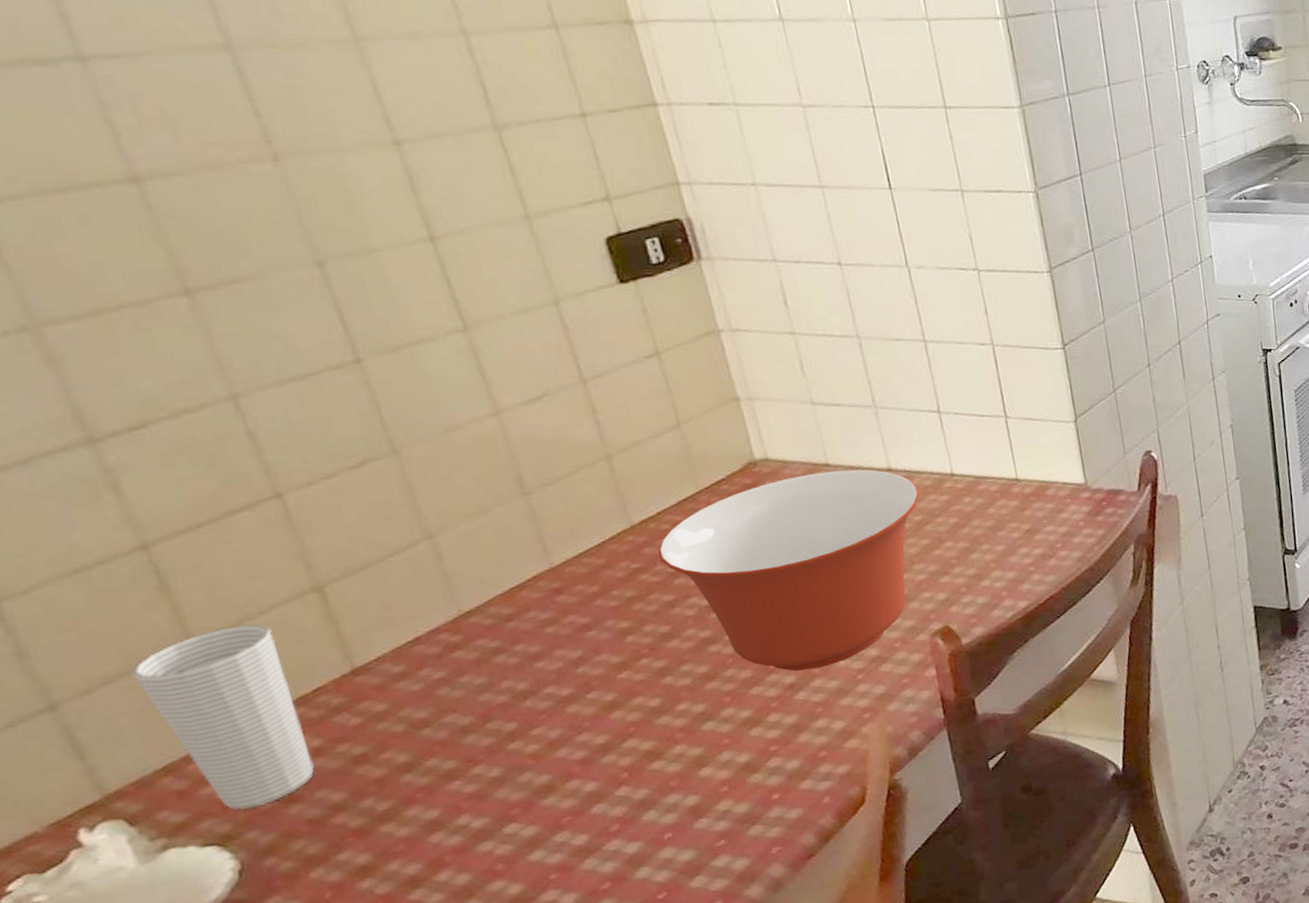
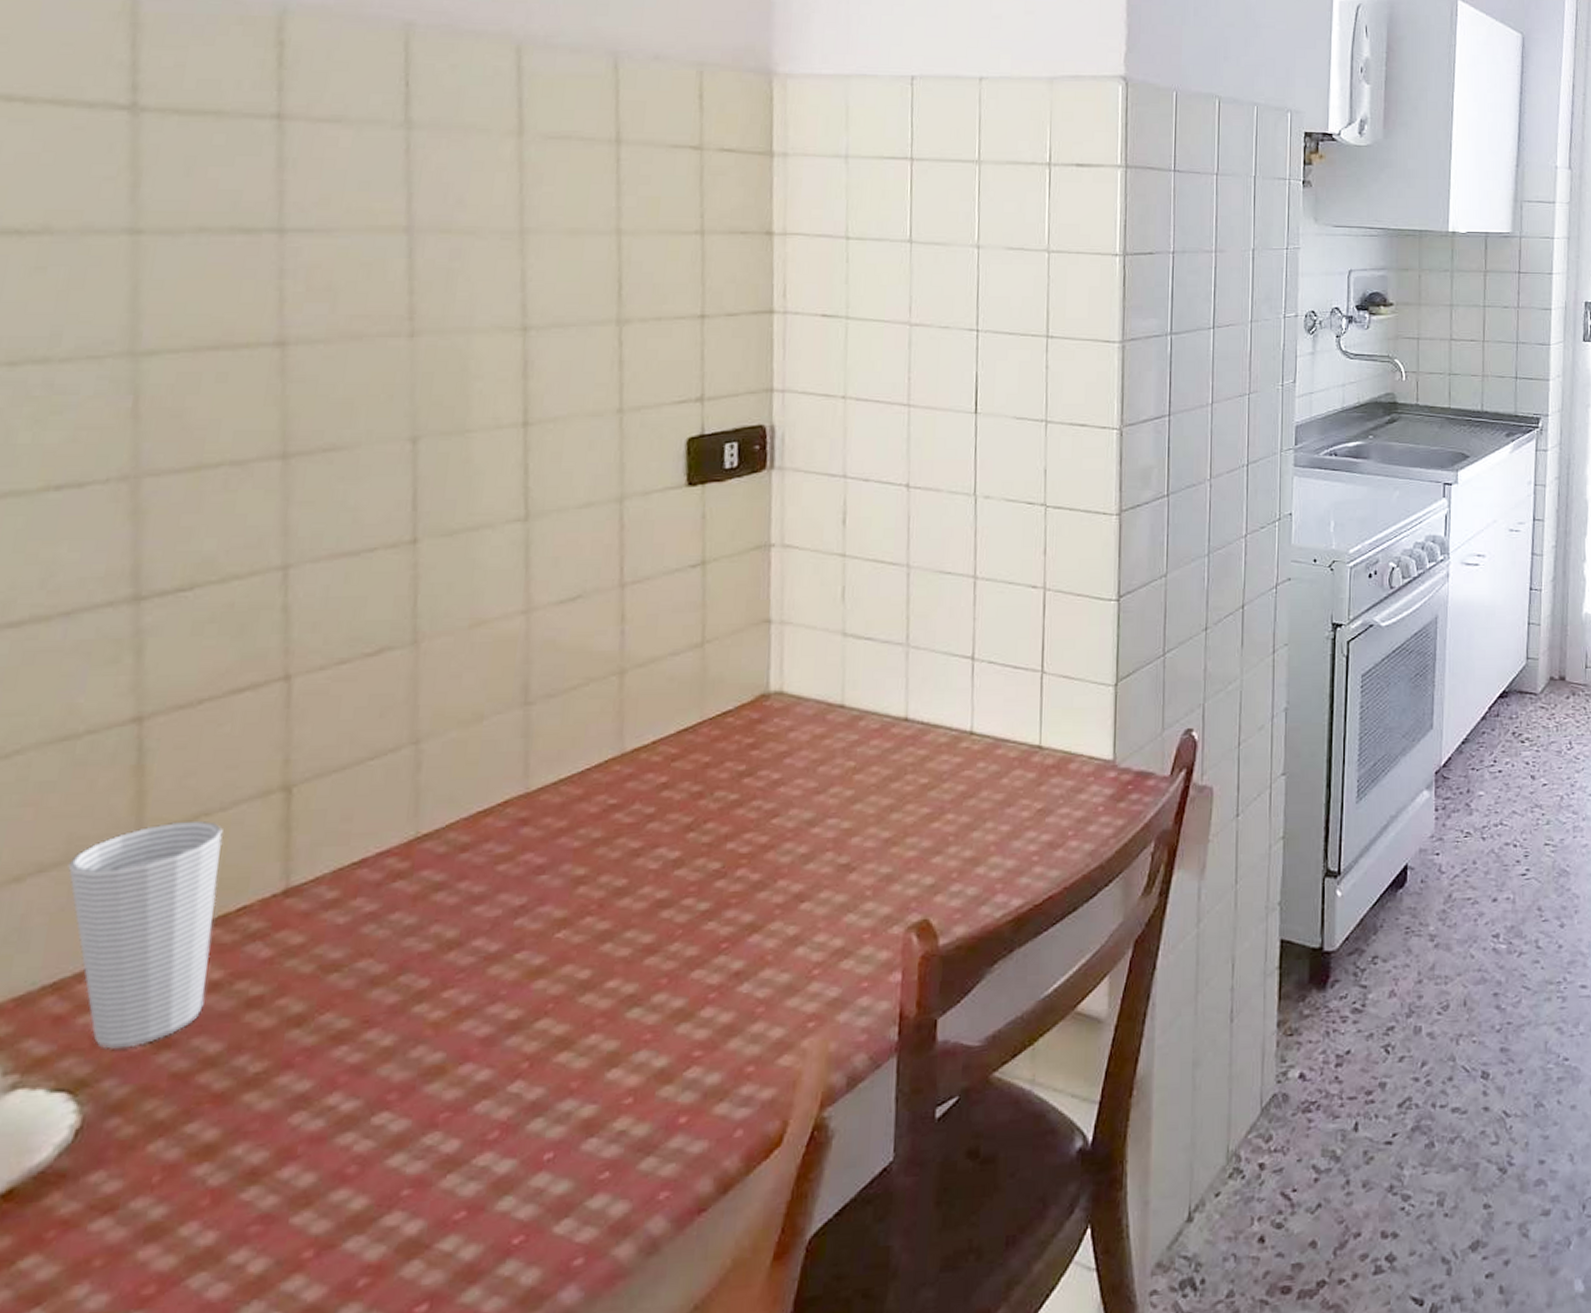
mixing bowl: present [657,469,920,671] -> none [640,714,932,956]

